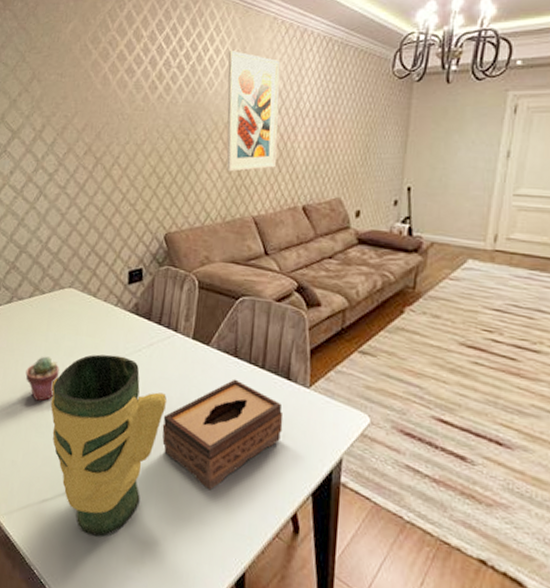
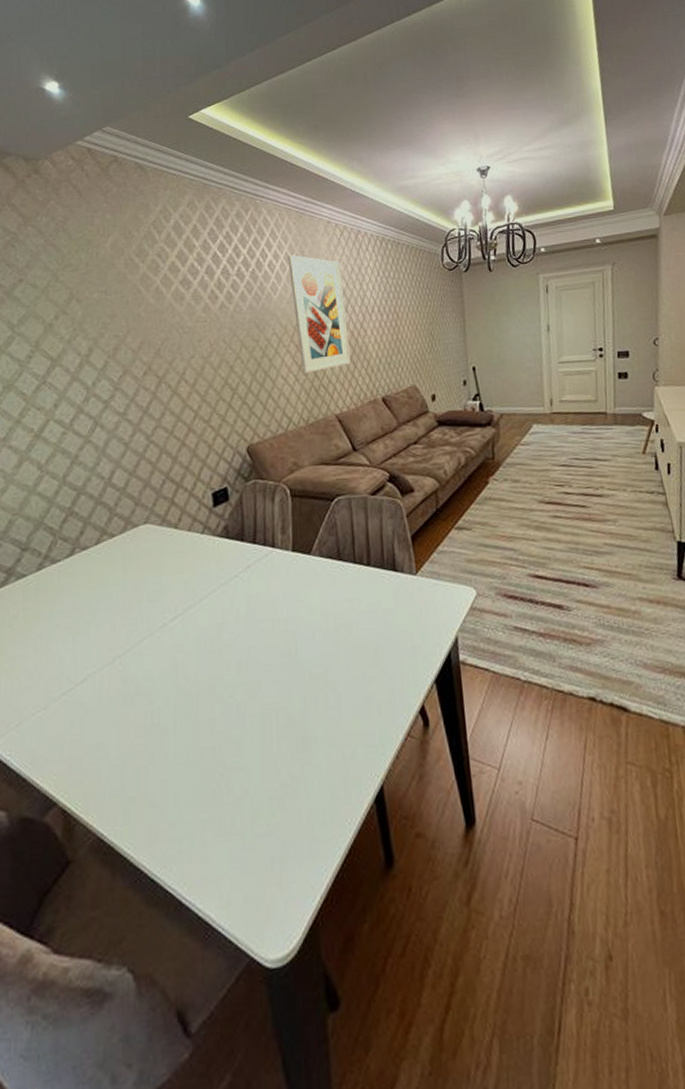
potted succulent: present [25,356,60,402] -> none [101,608,144,663]
vase: present [50,354,167,537] -> none [136,587,275,803]
tissue box: present [162,379,284,491] -> none [272,583,397,709]

